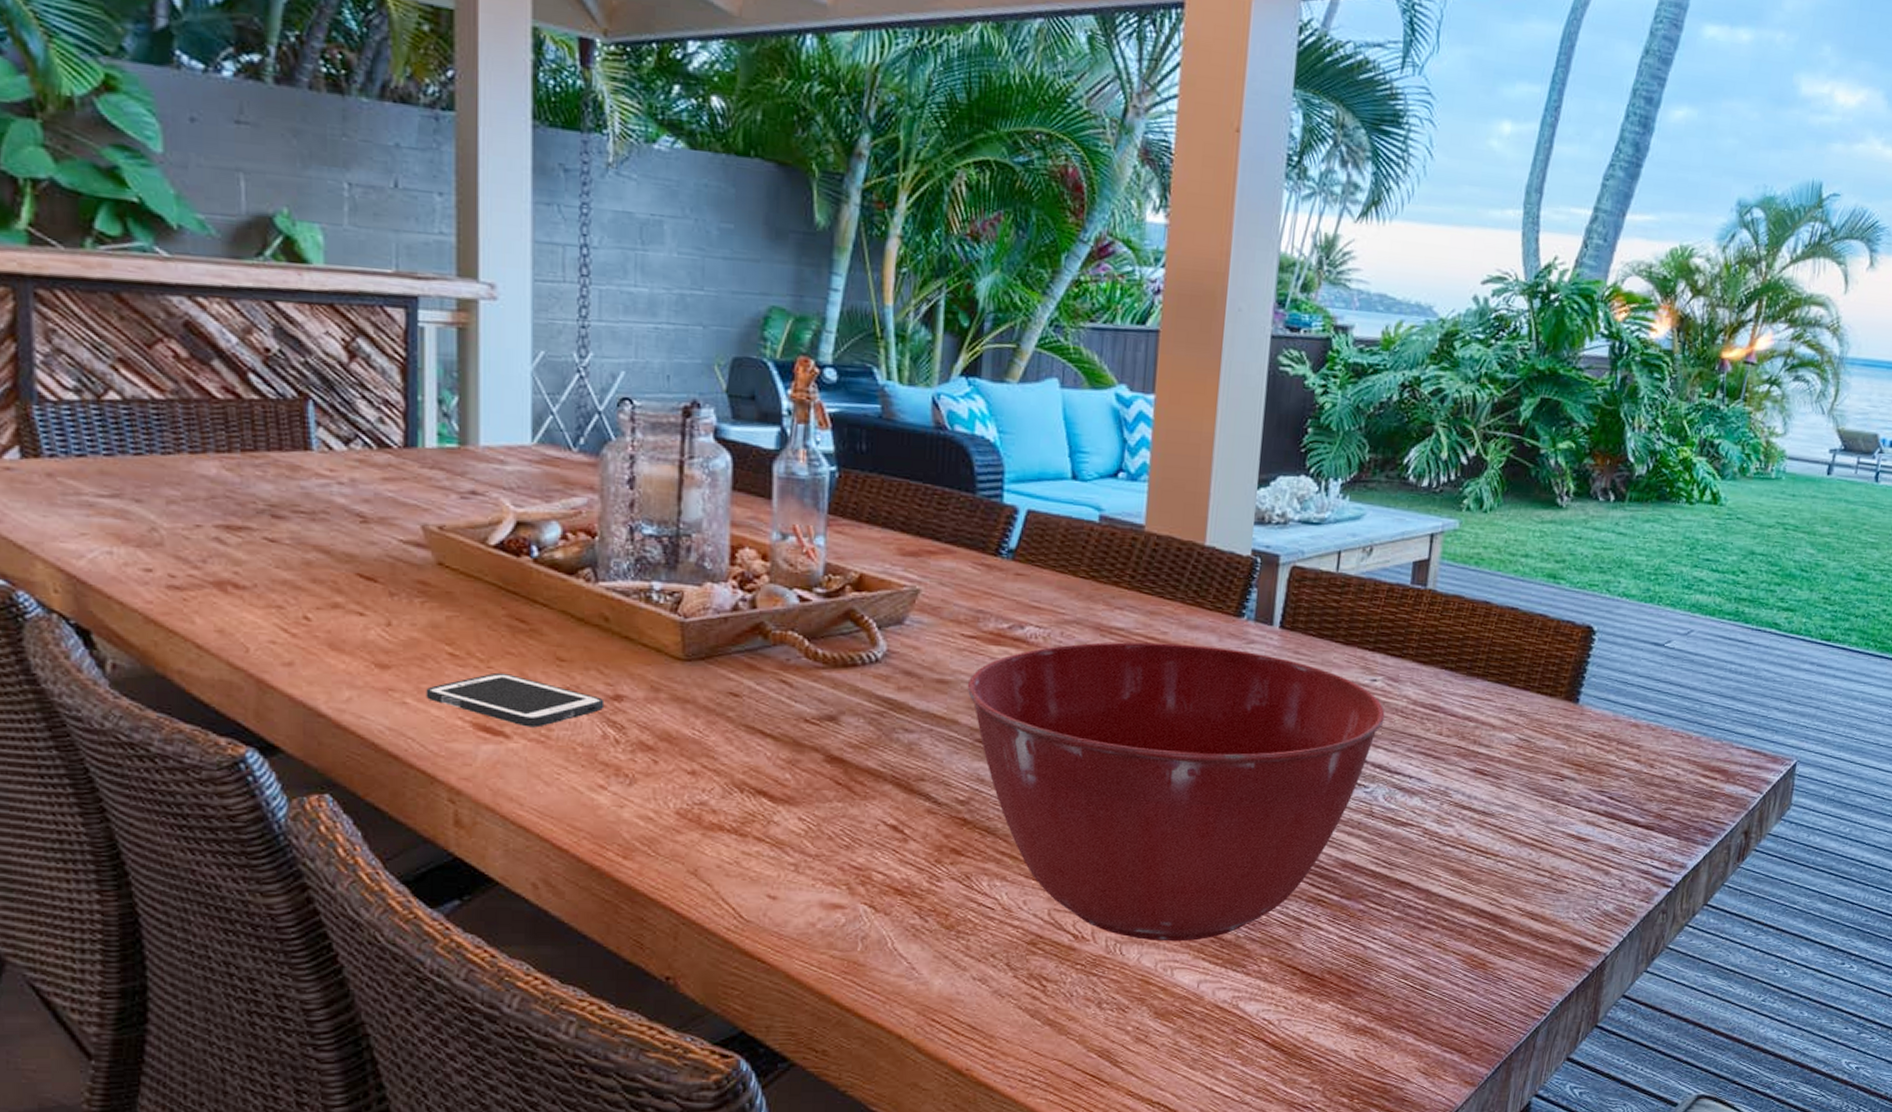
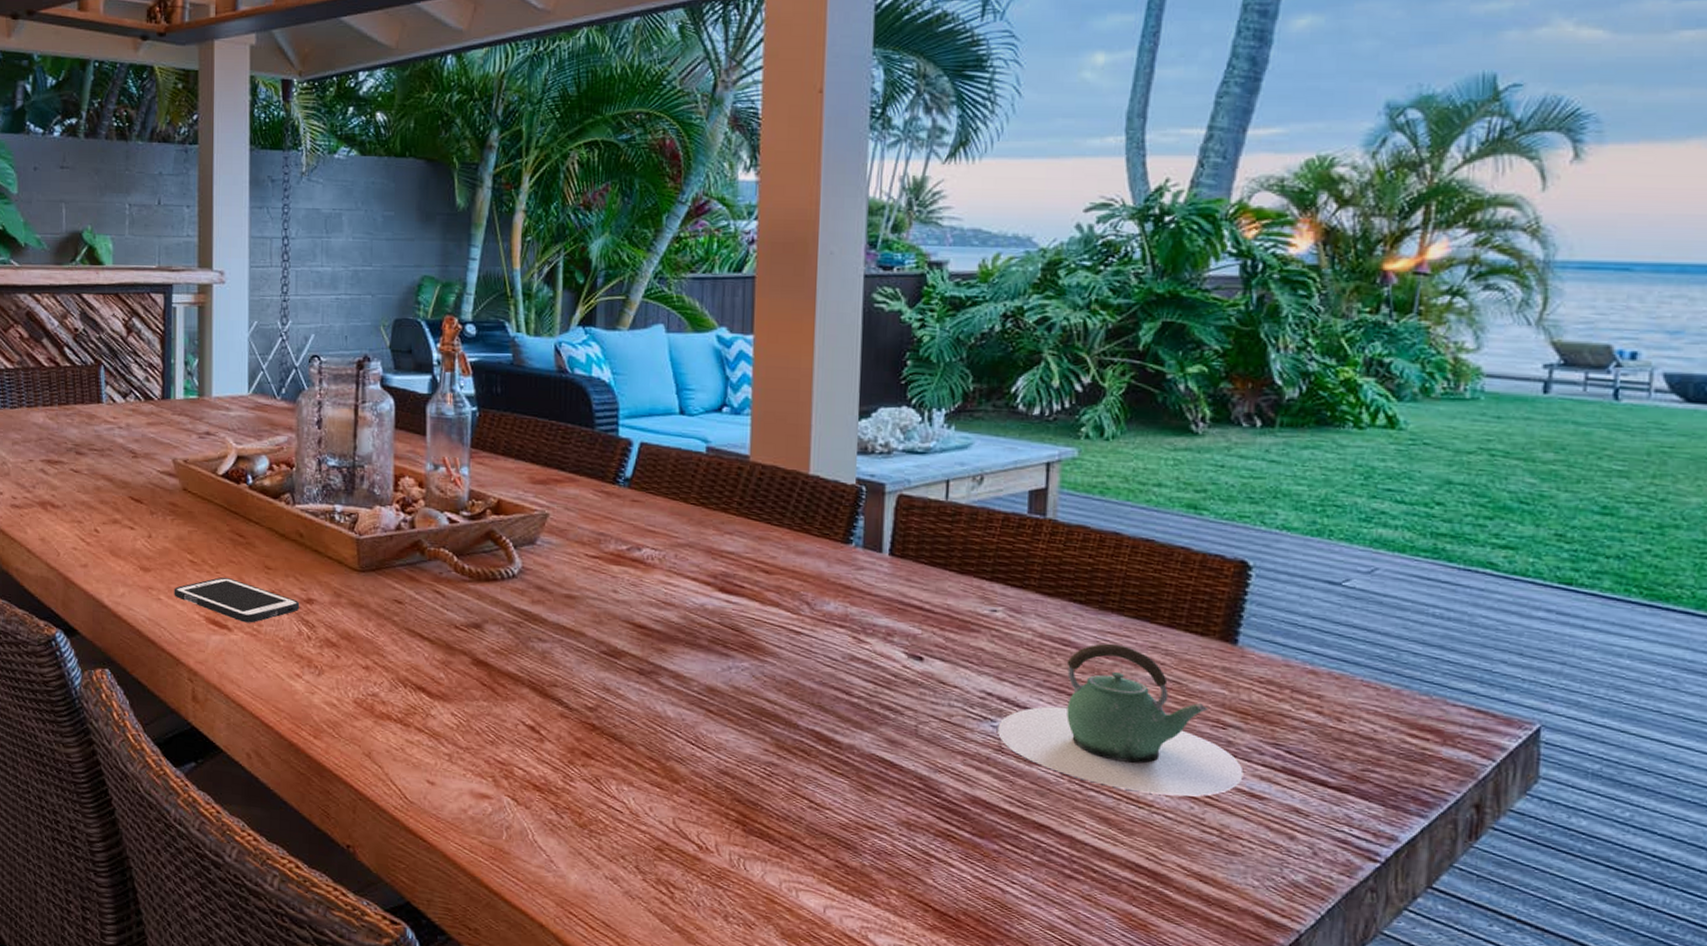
mixing bowl: present [967,642,1385,942] -> none [592,565,1009,864]
teapot: none [1370,707,1574,845] -> present [998,643,1244,797]

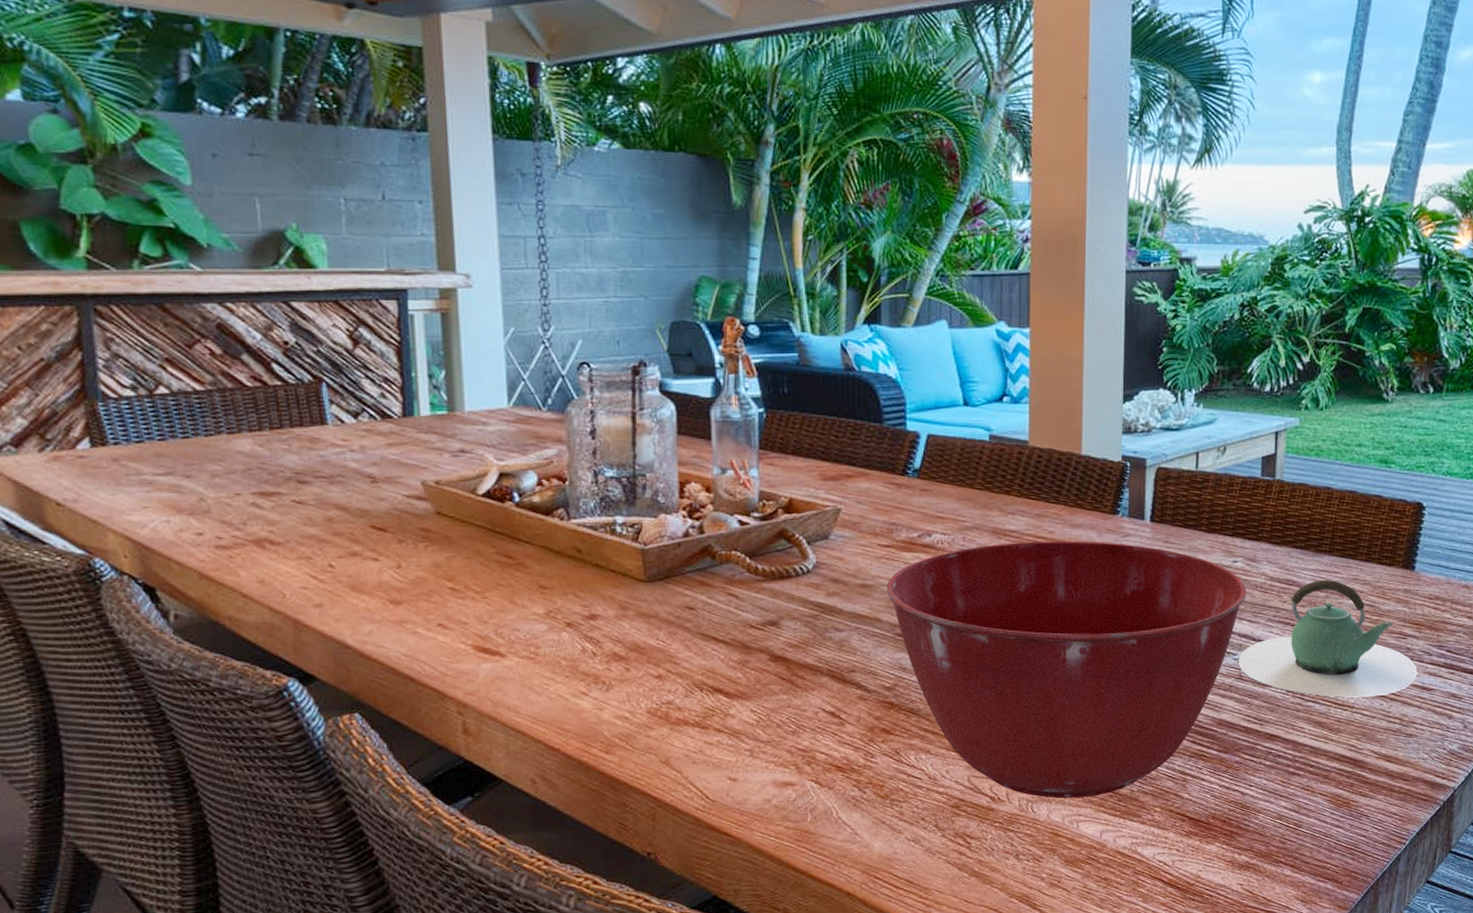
cell phone: present [174,577,300,623] -> none [433,601,582,647]
mixing bowl: none [592,565,1009,864] -> present [886,541,1247,799]

